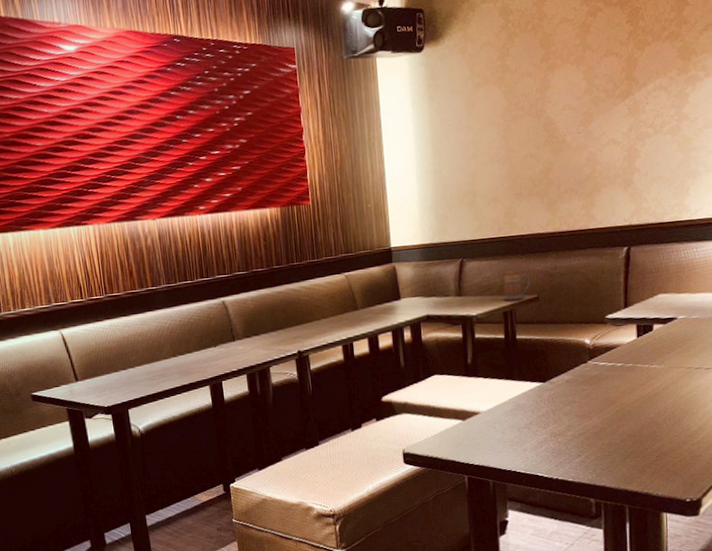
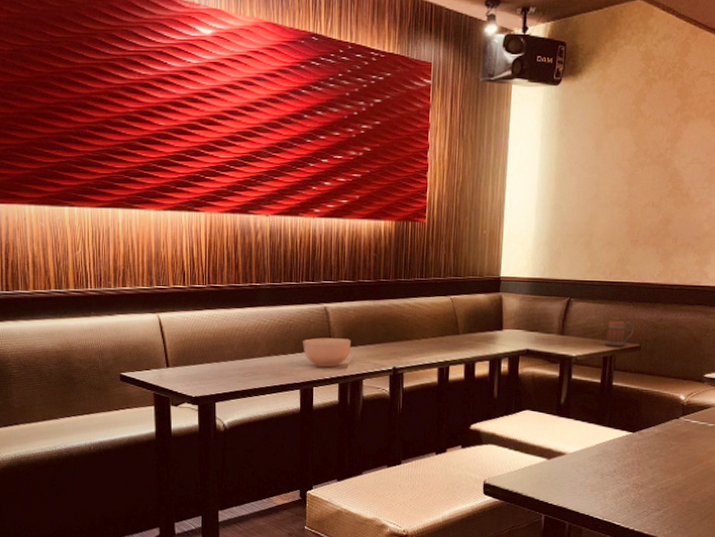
bowl: none [206,329,254,361] -> present [303,337,352,368]

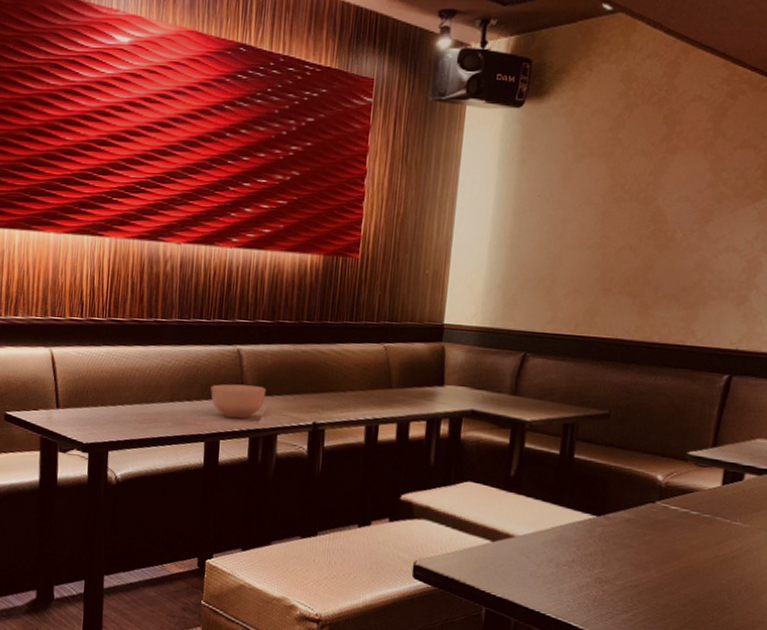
beer mug: present [605,320,635,349] -> none [566,381,604,415]

